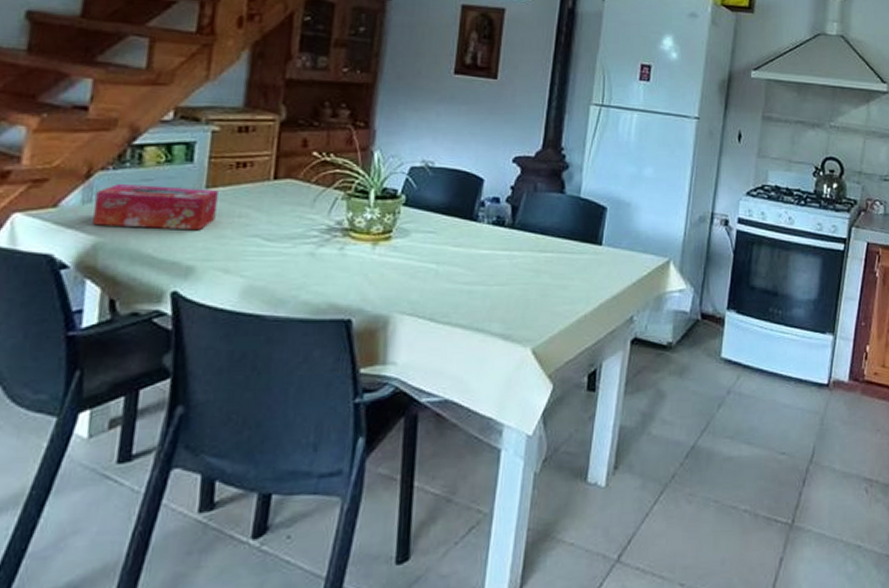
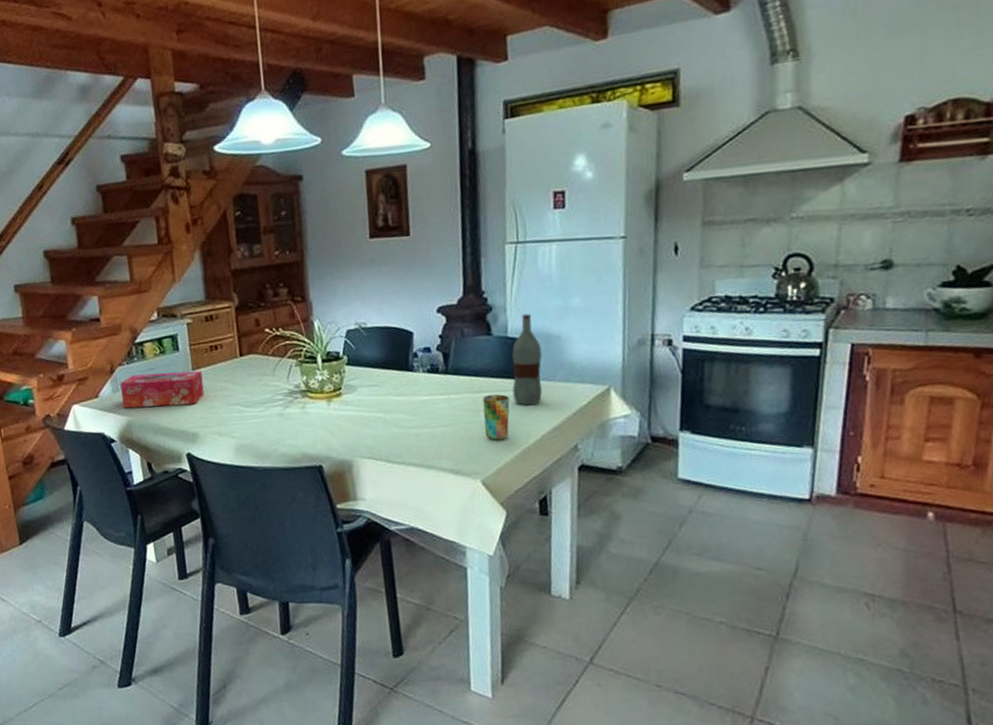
cup: none [543,256,573,306] -> present [483,394,510,441]
bottle: none [577,176,611,271] -> present [512,313,543,406]

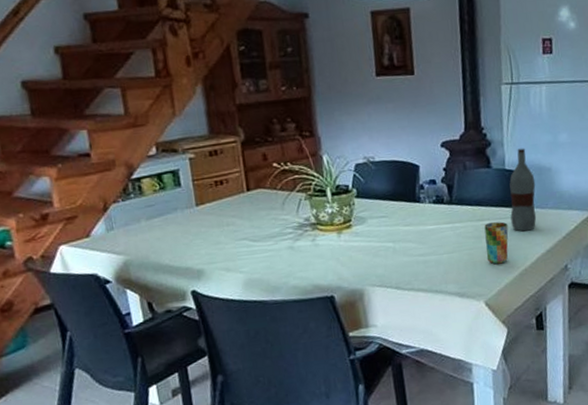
tissue box: present [120,371,204,409] -> none [115,206,210,248]

